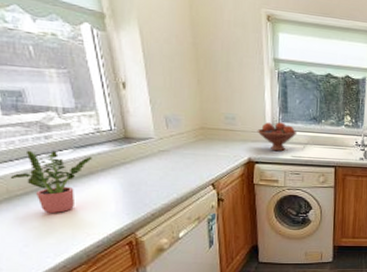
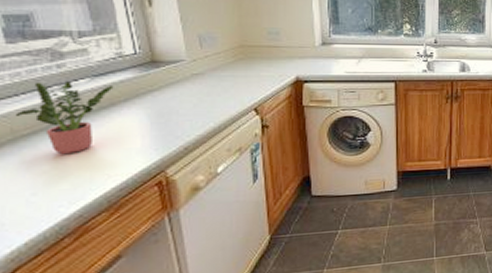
fruit bowl: present [257,122,298,152] -> none [305,34,351,68]

